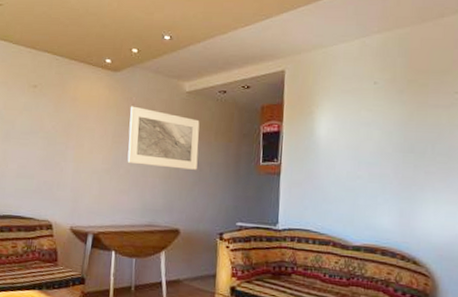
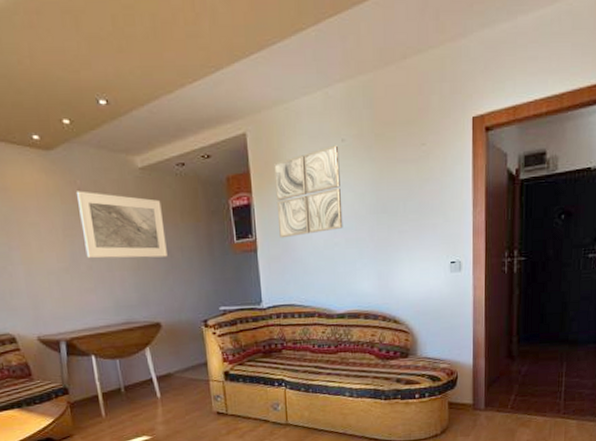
wall art: none [304,86,371,166] -> present [273,145,343,239]

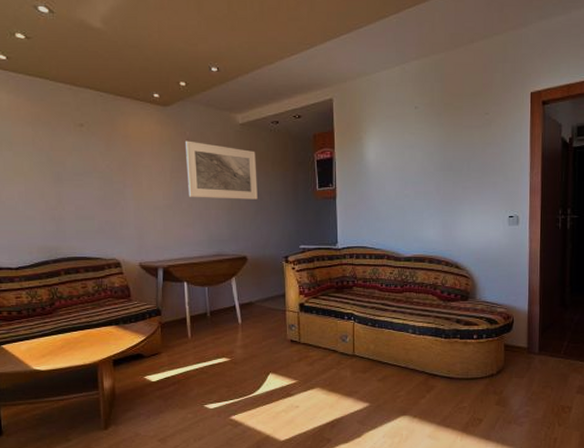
wall art: present [273,145,343,239] -> none [354,111,413,189]

